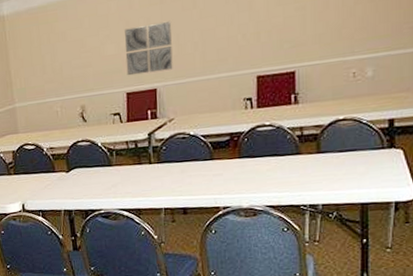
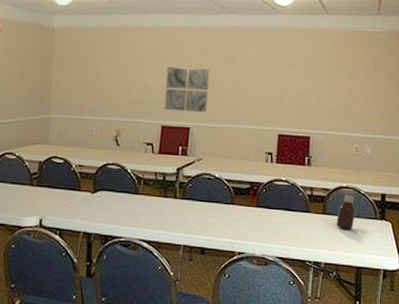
bottle: none [333,127,358,166] -> present [336,194,357,229]

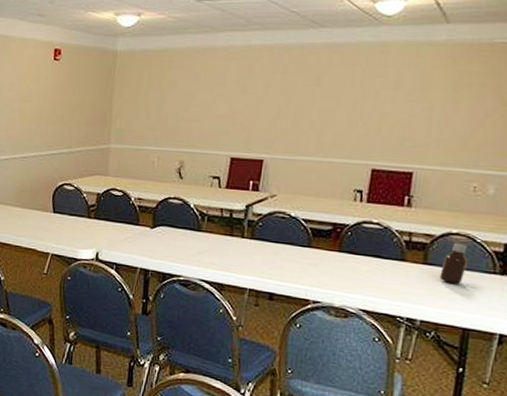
wall art: present [164,67,210,113] -> none [235,91,292,144]

